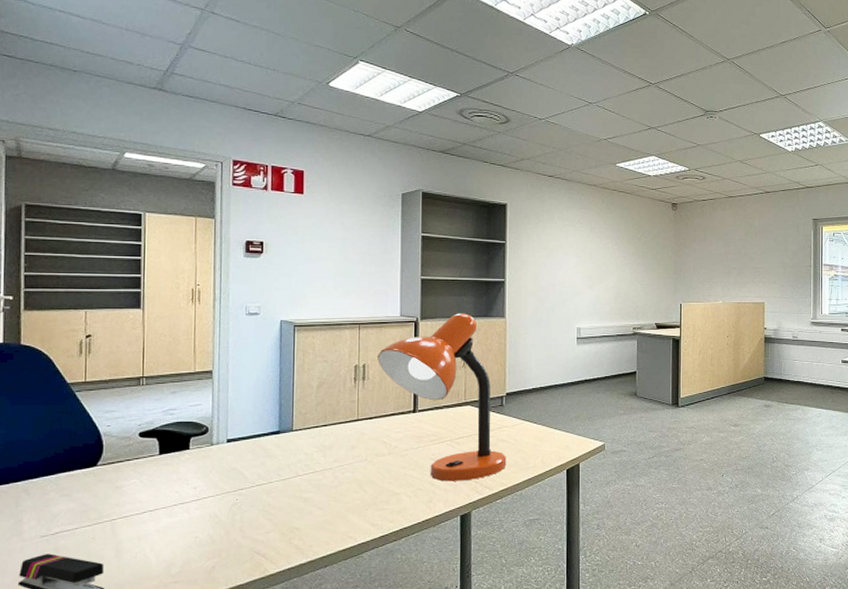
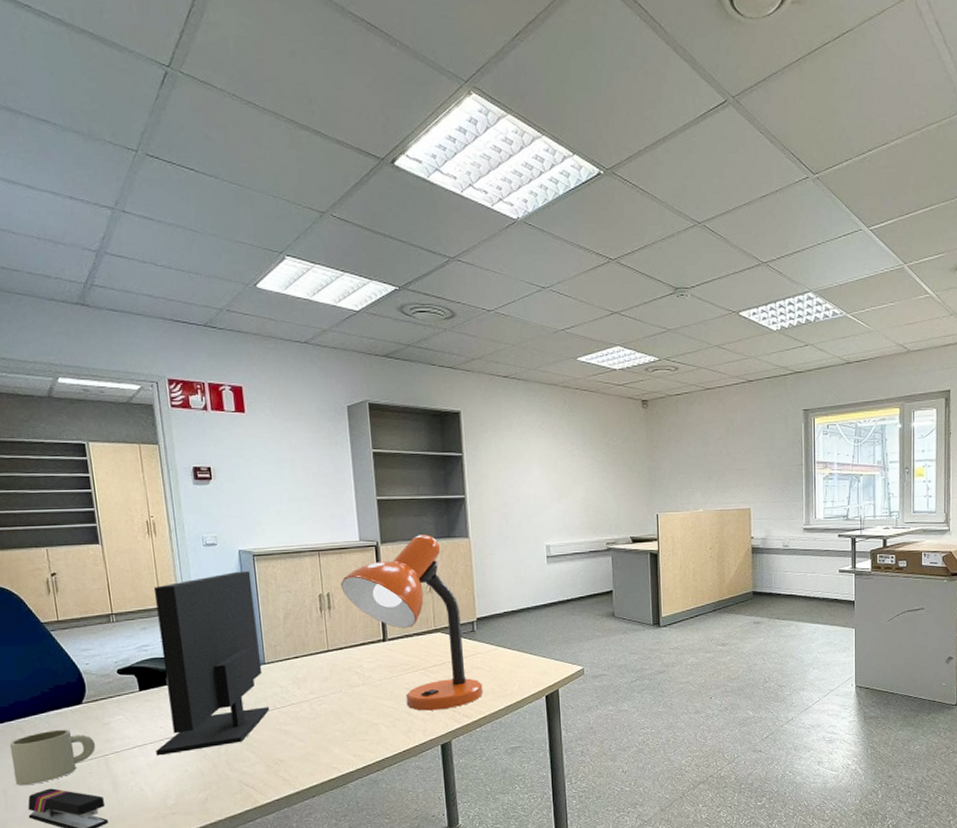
mug: none [10,492,105,551] -> present [9,729,96,786]
monitor: none [167,340,292,521] -> present [153,571,270,756]

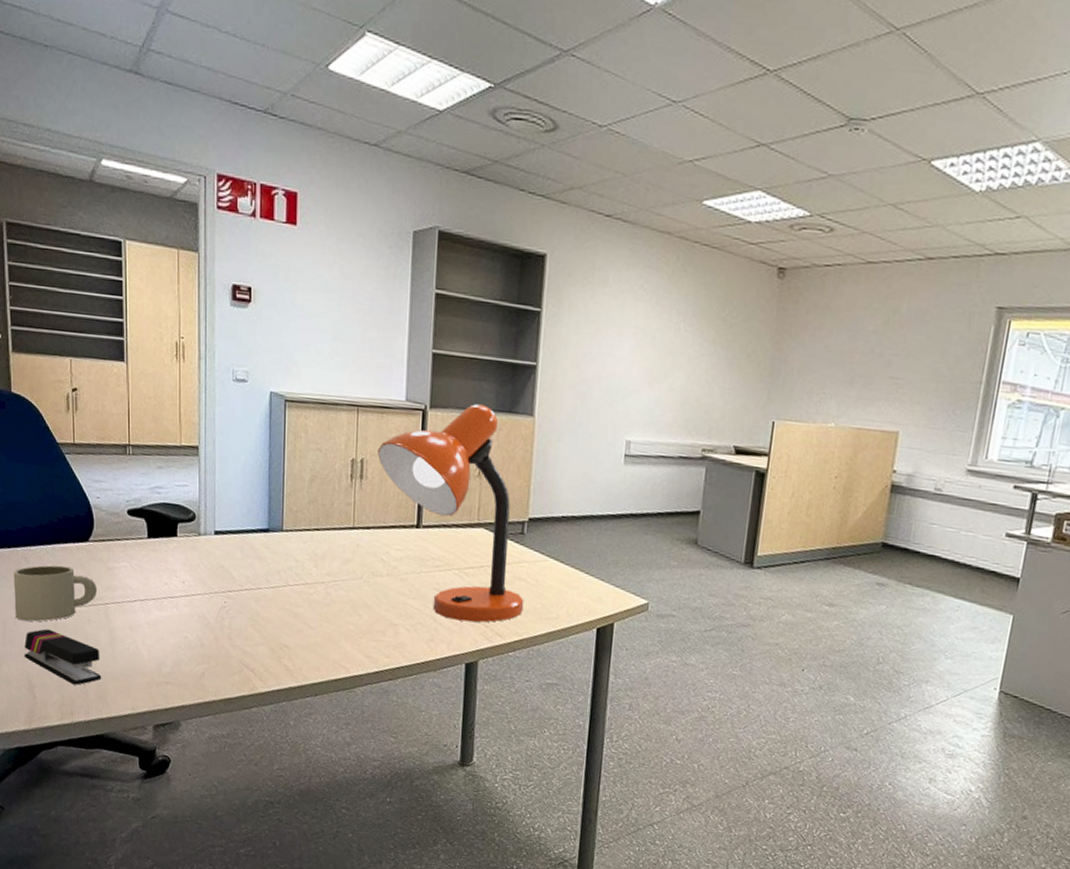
monitor: present [153,571,270,756] -> none [157,416,282,617]

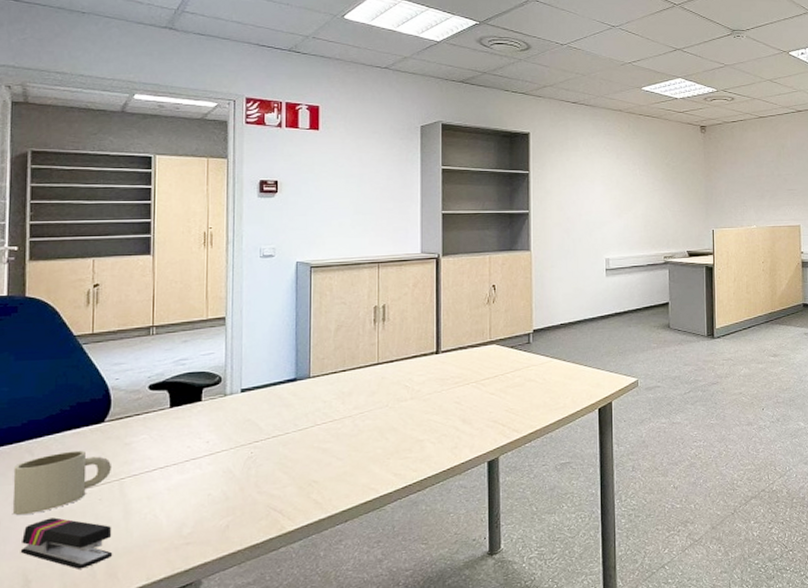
desk lamp: present [378,404,524,623] -> none [398,248,535,426]

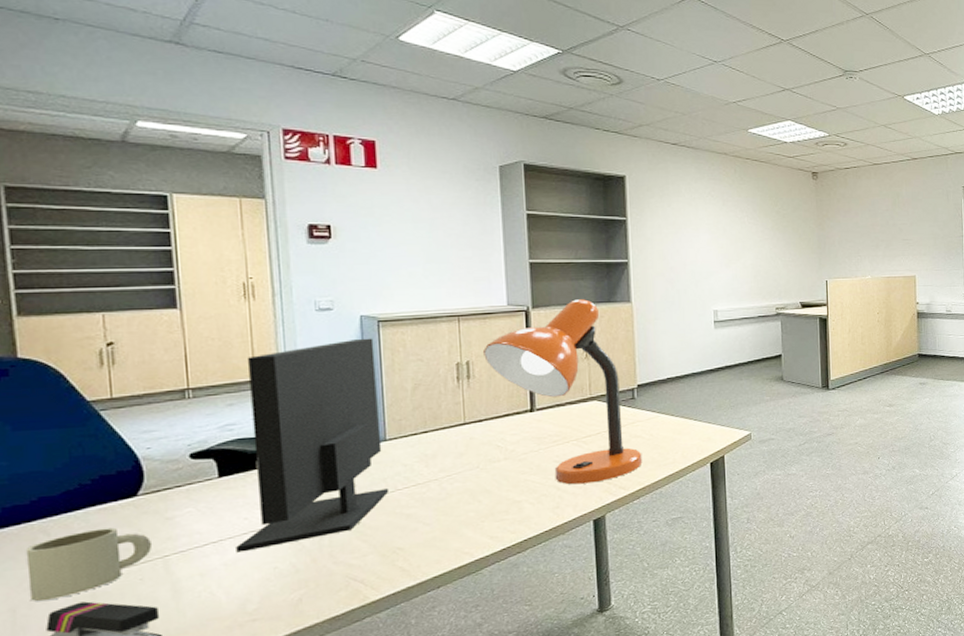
monitor: none [178,282,310,479] -> present [236,338,390,553]
desk lamp: none [398,248,535,426] -> present [483,299,643,485]

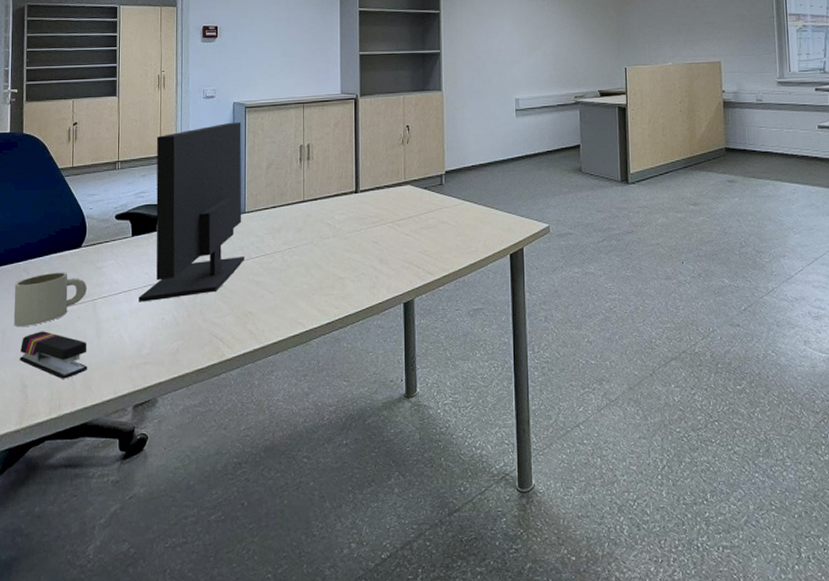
desk lamp: present [483,299,643,485] -> none [321,88,448,266]

